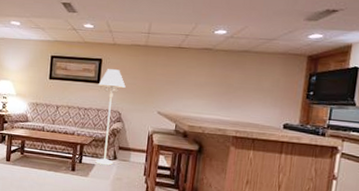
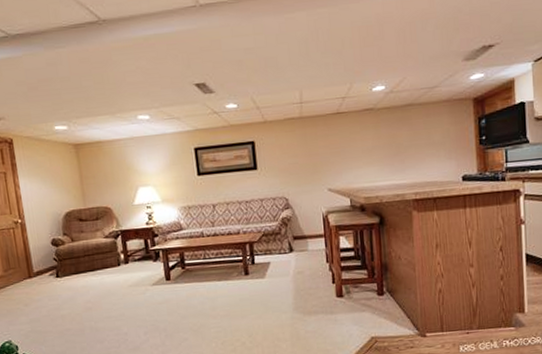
floor lamp: present [95,69,126,166] -> none [255,150,291,262]

